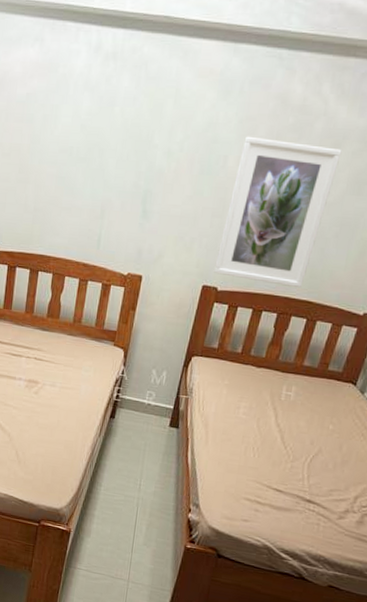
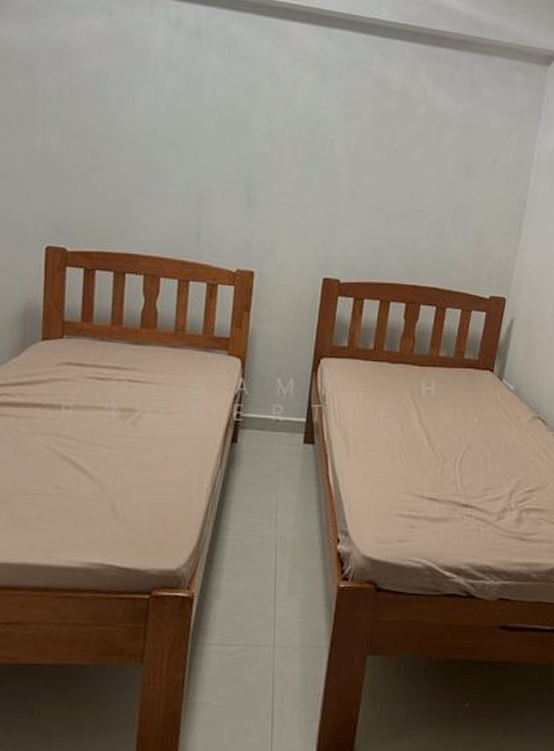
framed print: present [214,136,342,288] -> none [334,120,446,275]

